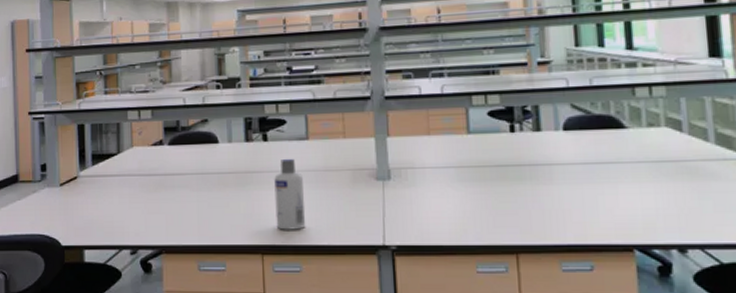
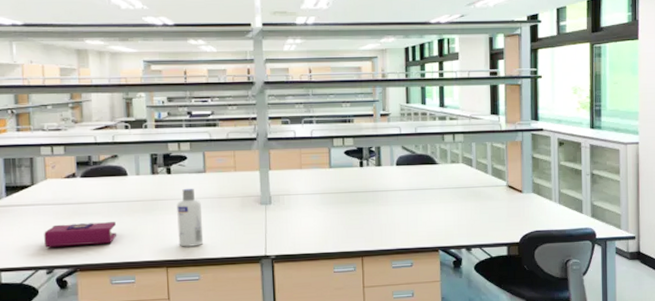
book: none [129,197,205,224] -> present [44,222,116,248]

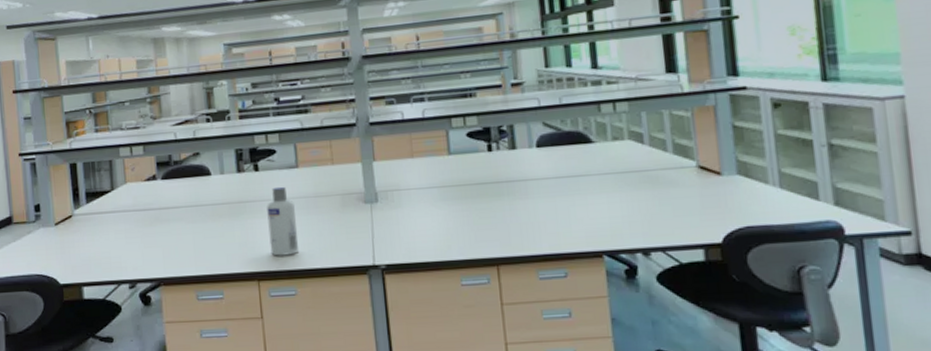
book: present [44,222,116,248] -> none [125,228,201,259]

